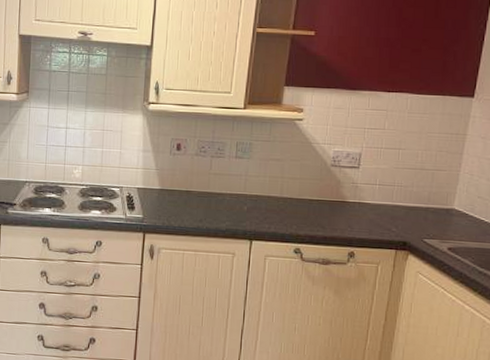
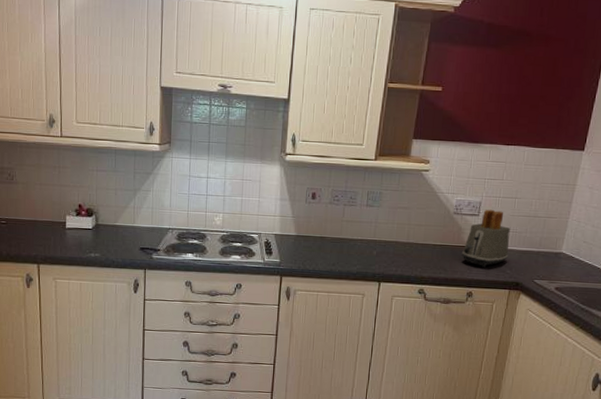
toaster: none [341,161,395,225] -> present [462,209,511,268]

